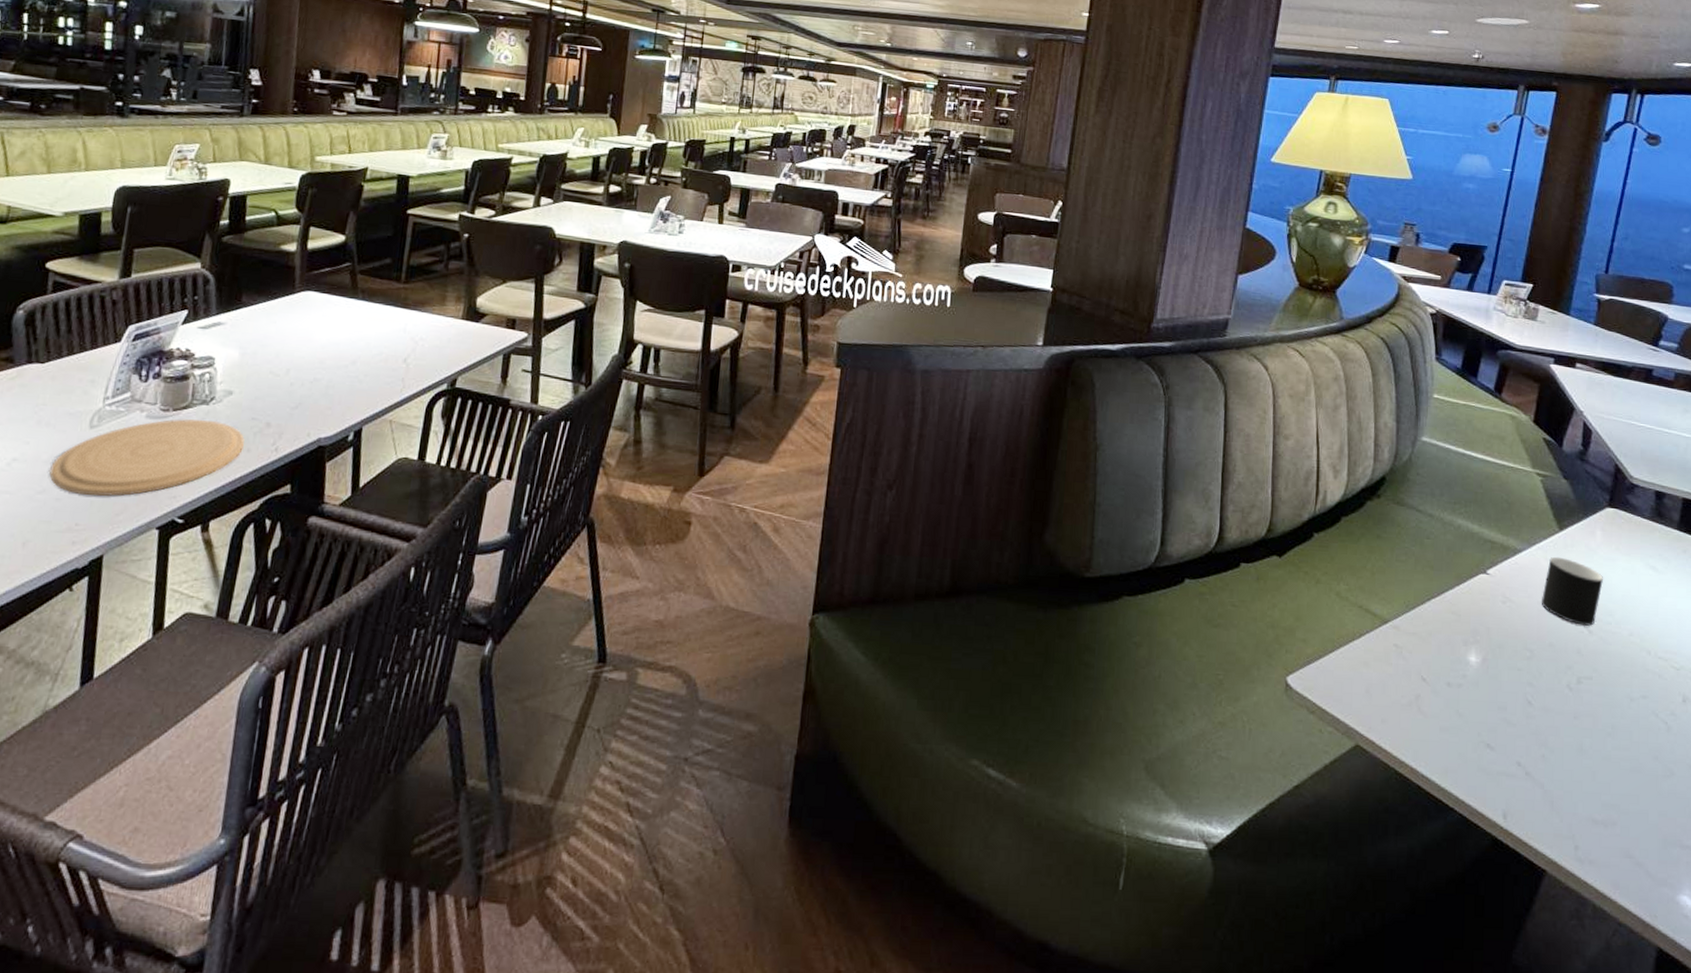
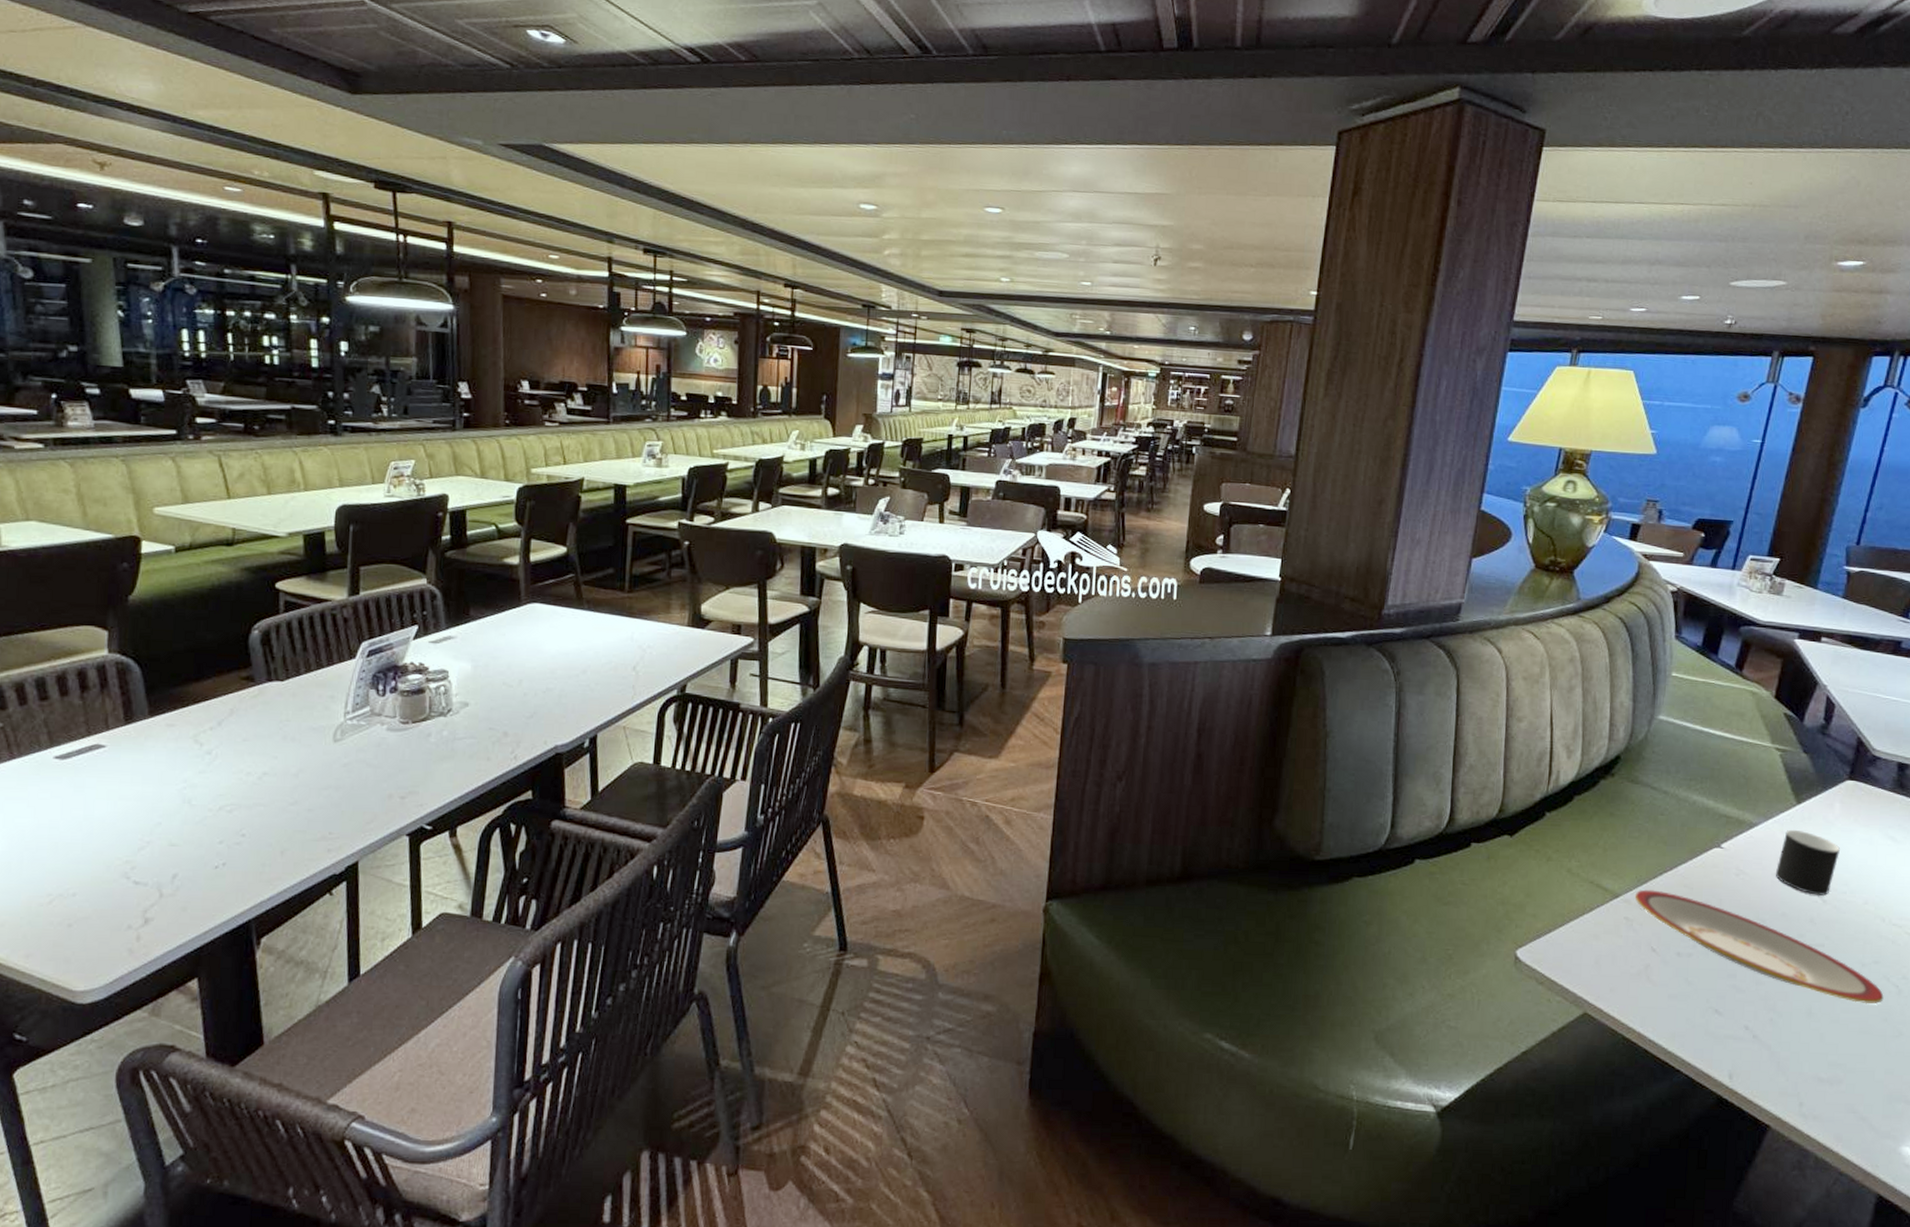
plate: present [49,419,245,497] -> none [299,731,484,807]
plate: none [1403,615,1654,741] -> present [1634,889,1884,1004]

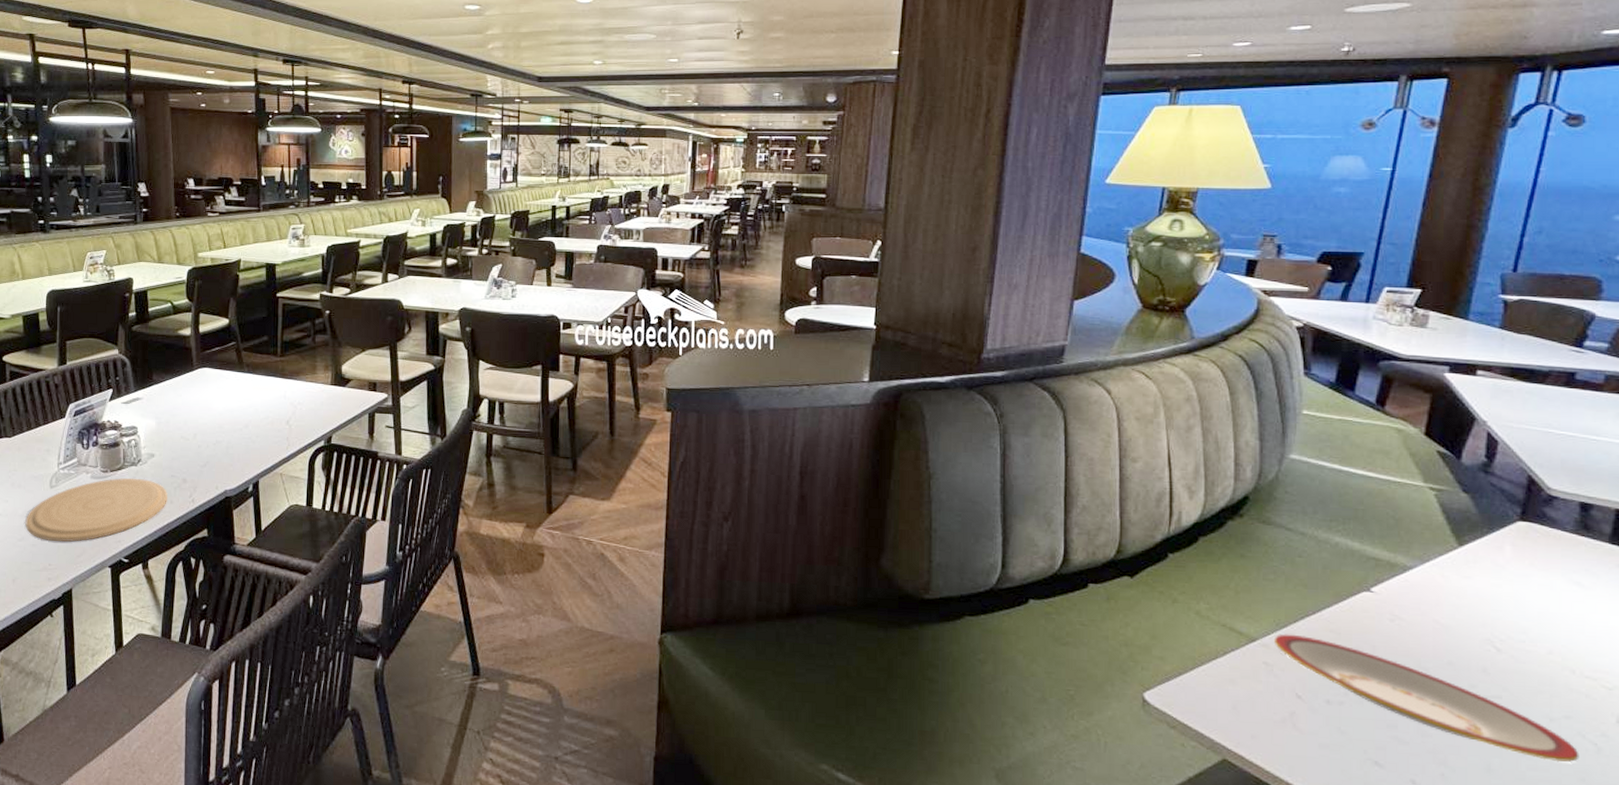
plate: none [299,731,484,807] -> present [25,478,167,542]
cup: present [1775,829,1840,896] -> none [1437,573,1514,644]

